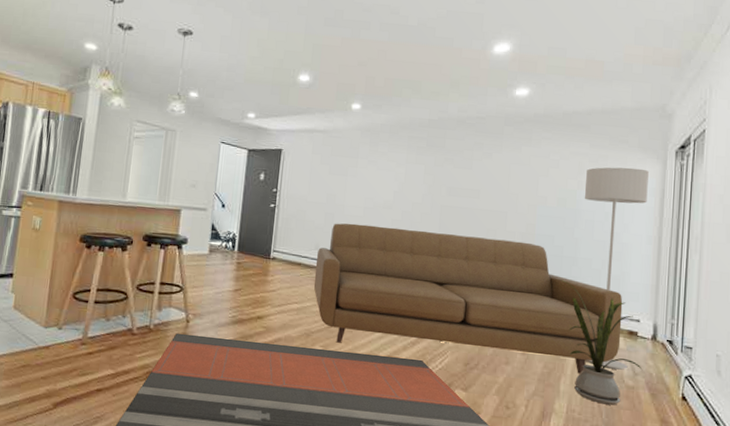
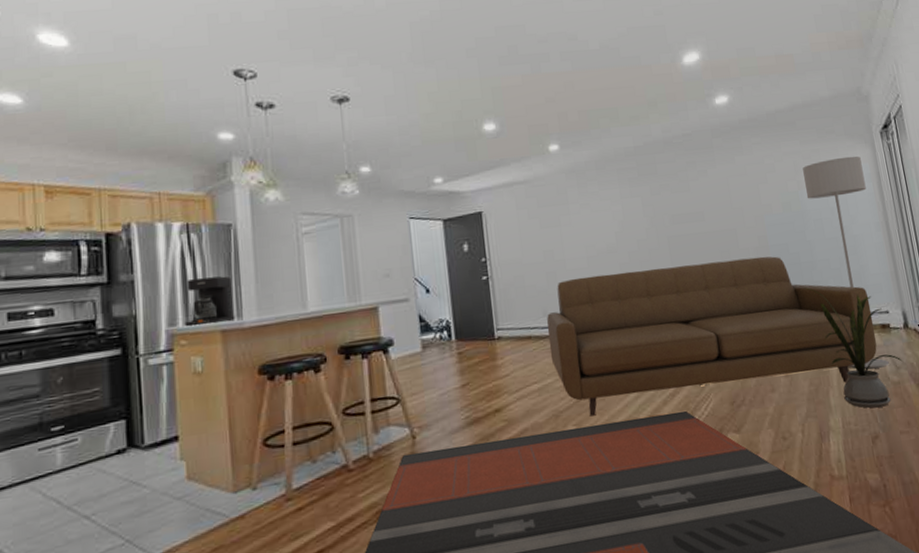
coffee maker: none [33,156,74,195] -> present [184,276,235,327]

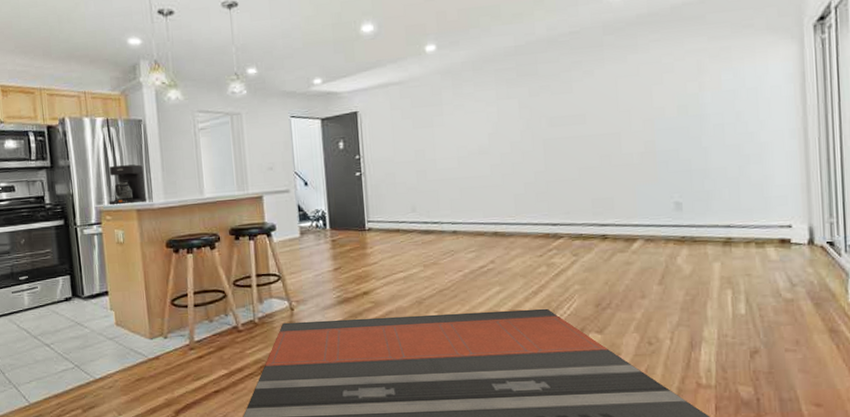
sofa: present [547,256,877,417] -> none [415,162,772,306]
floor lamp: present [802,156,889,369] -> none [707,53,785,284]
house plant: present [803,287,902,408] -> none [691,196,800,323]

